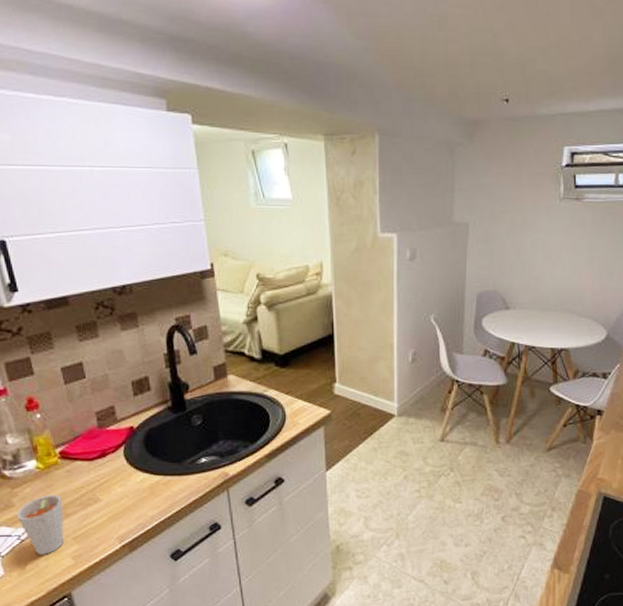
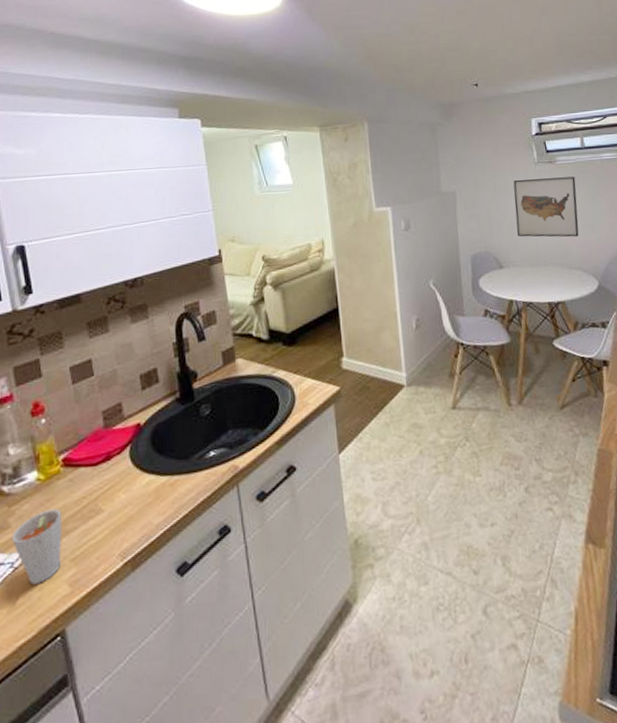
wall art: none [530,217,602,283] -> present [513,176,579,237]

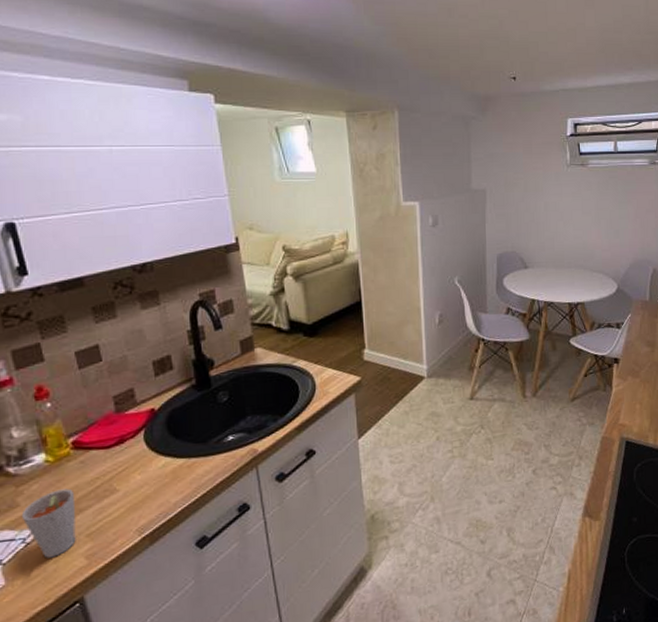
wall art: present [513,176,579,237] -> none [544,181,606,241]

